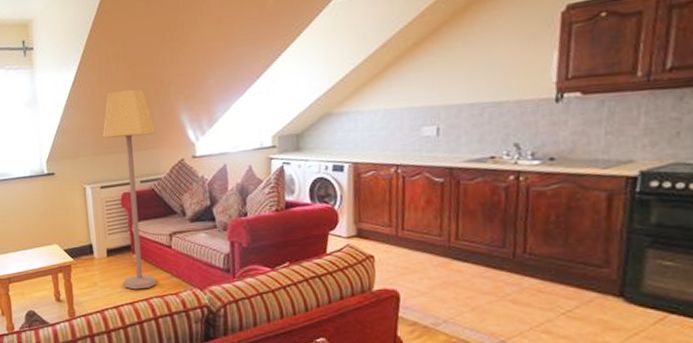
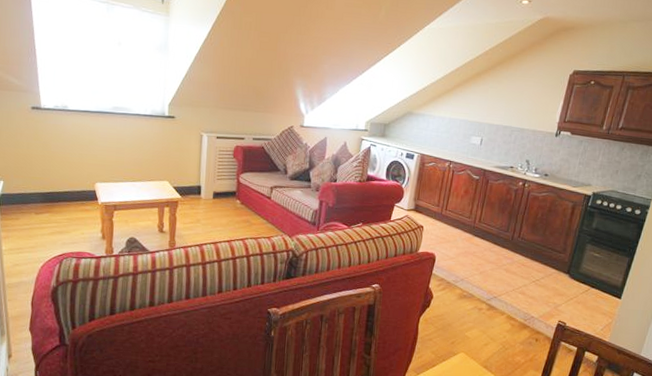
lamp: present [102,89,158,290] -> none [223,55,273,231]

